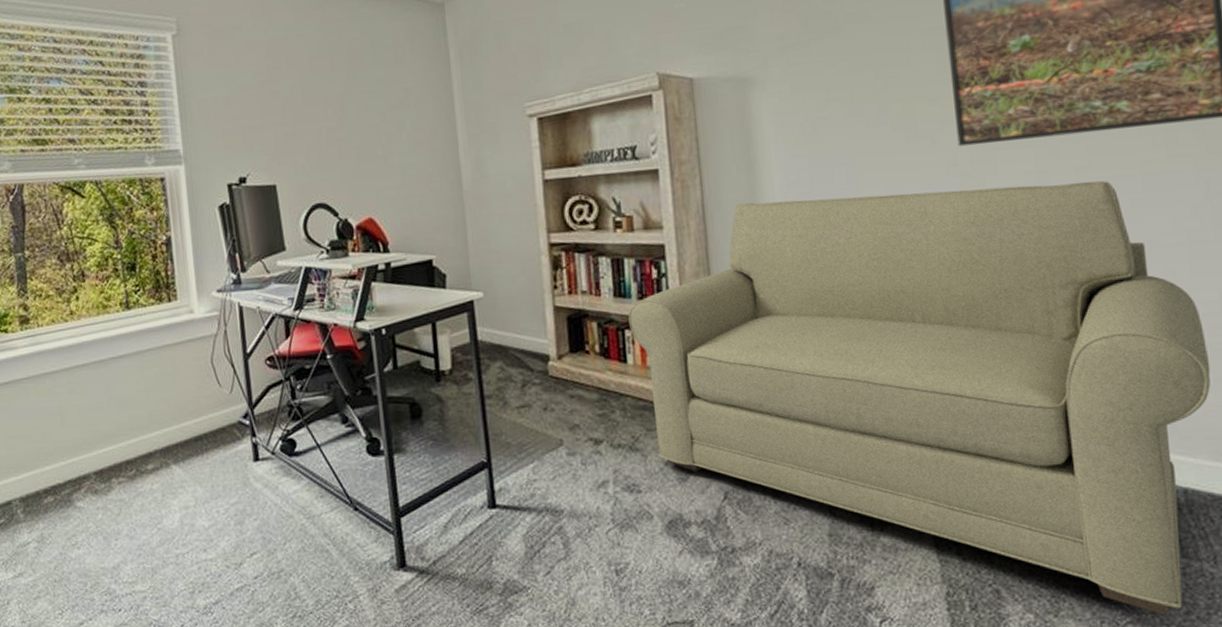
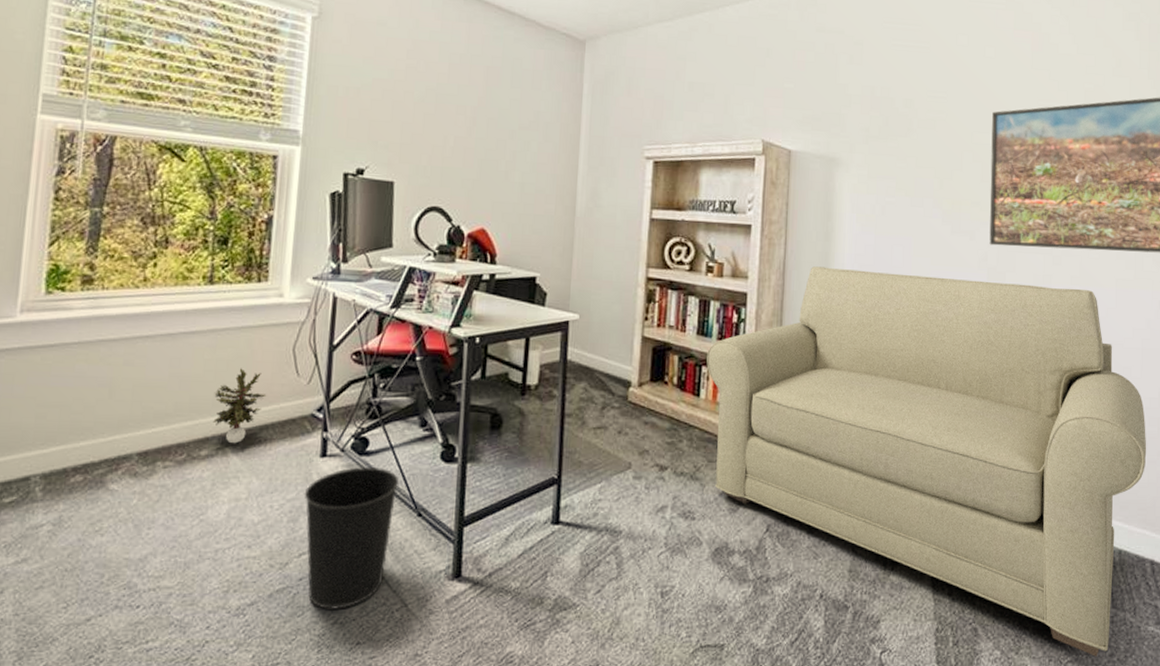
potted plant: none [149,385,195,456] -> present [213,368,267,444]
wastebasket: none [245,466,332,605] -> present [304,466,400,611]

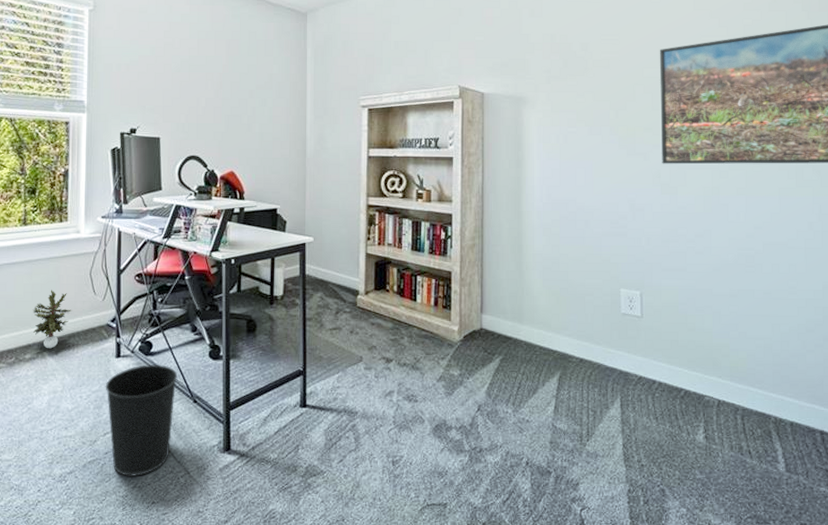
sofa: present [706,266,1147,657] -> none [421,189,813,513]

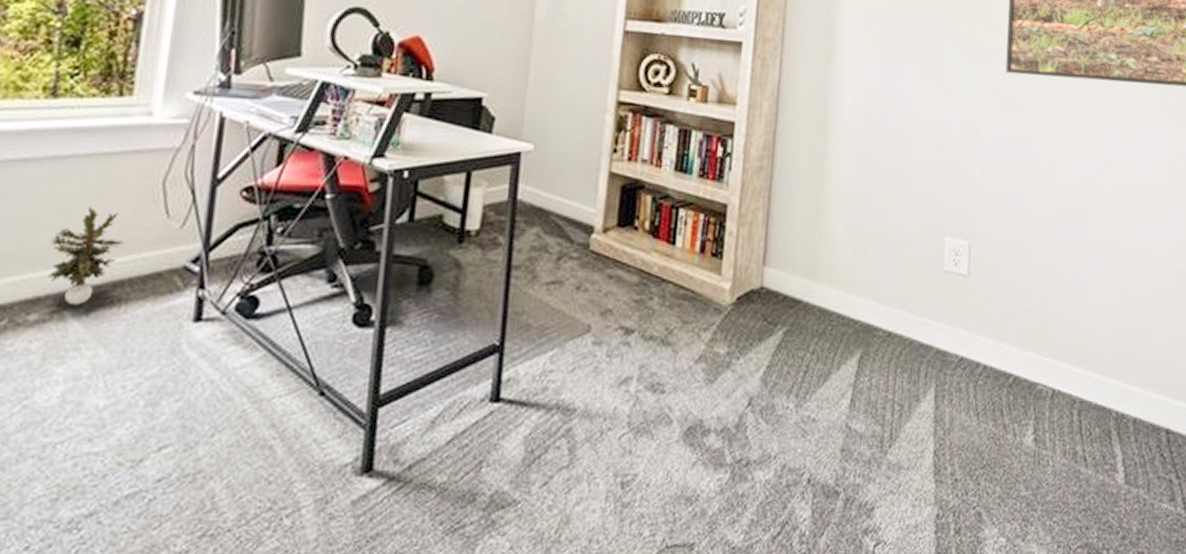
wastebasket: present [105,364,178,477] -> none [168,333,298,520]

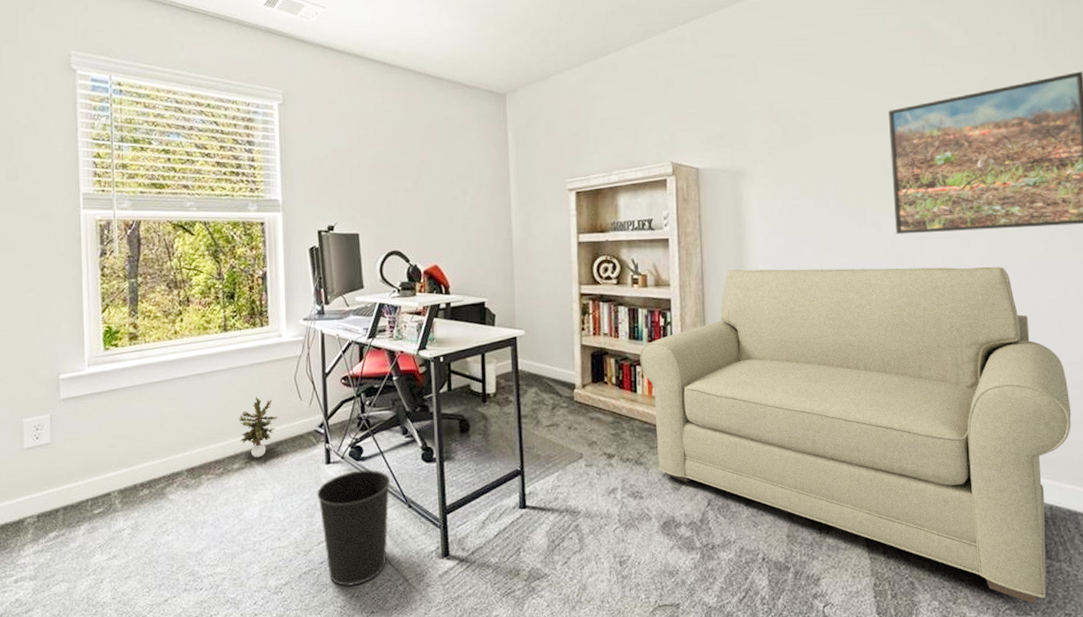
wastebasket: none [168,333,298,520] -> present [316,469,391,587]
sofa: none [685,92,1165,540] -> present [640,266,1072,604]

